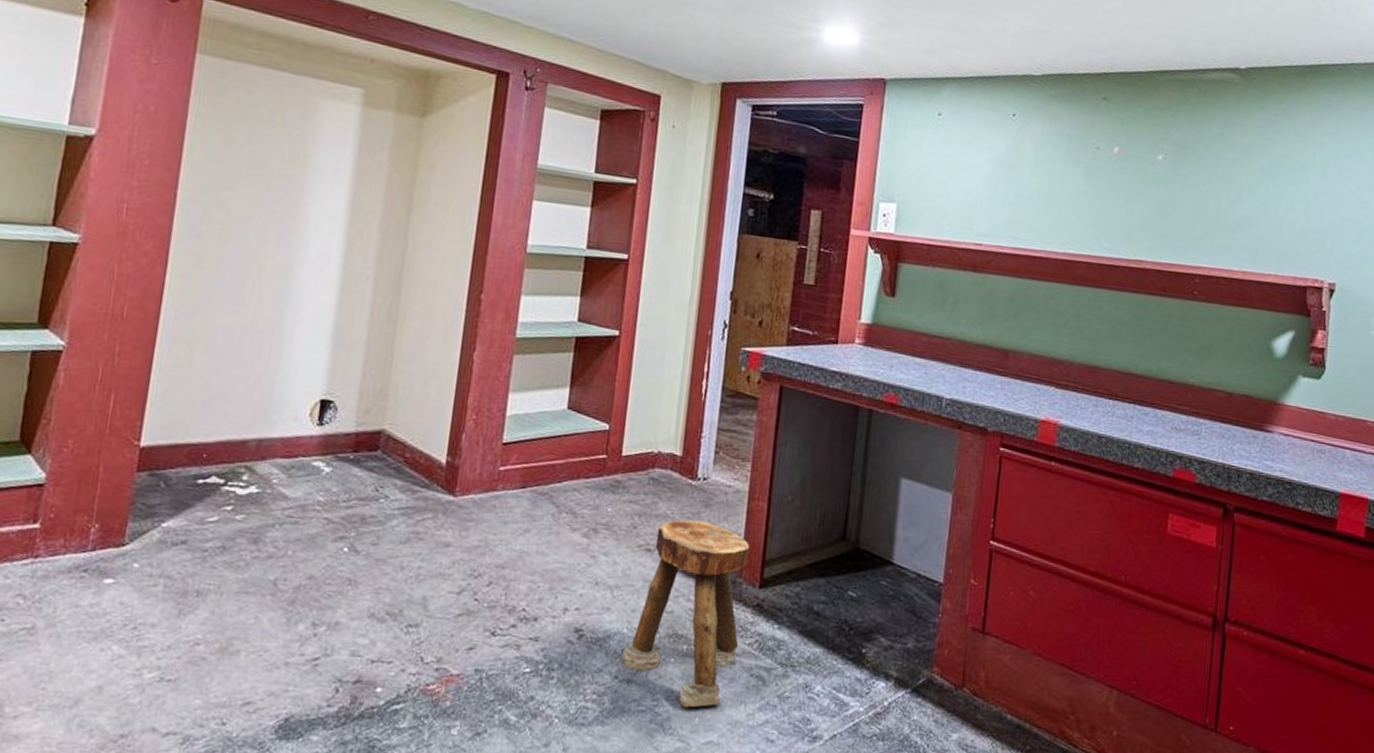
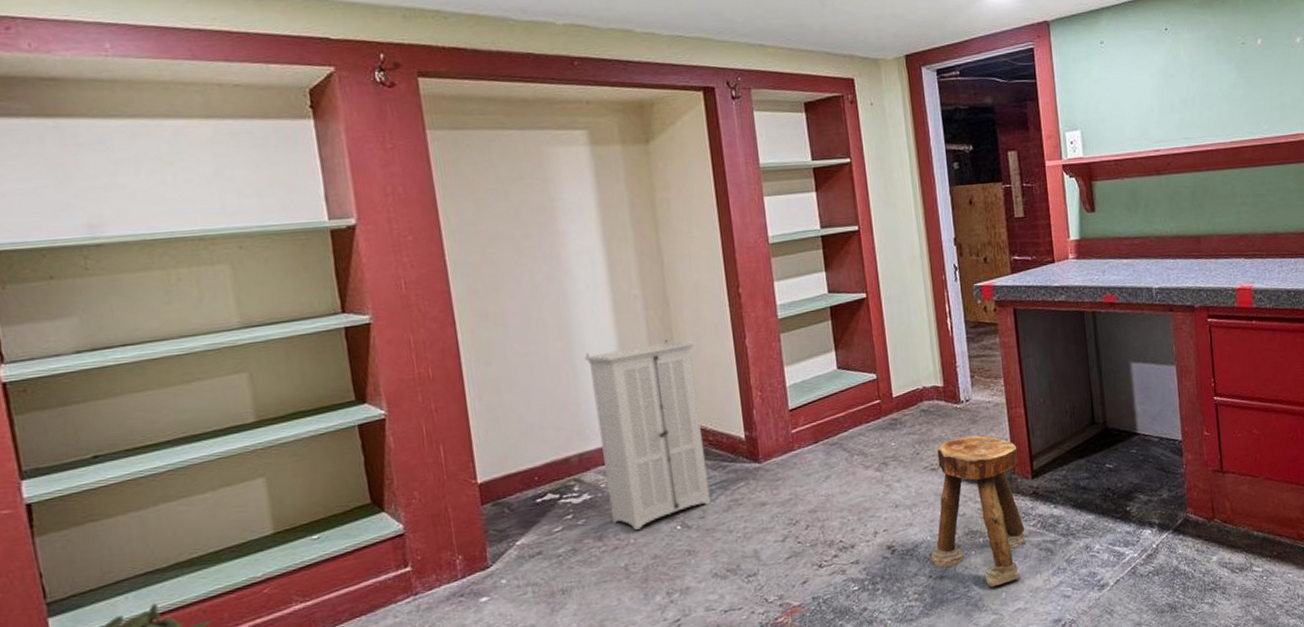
storage cabinet: none [274,328,419,541] -> present [583,340,711,530]

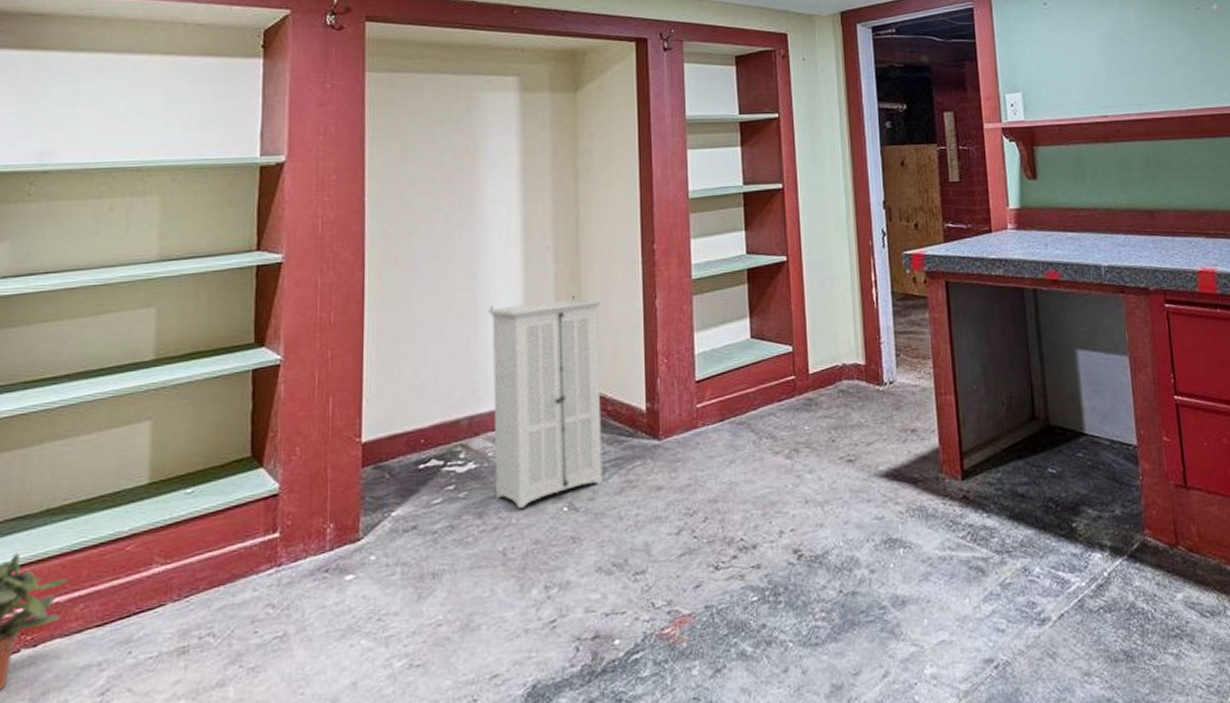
stool: present [931,435,1025,587] -> none [843,424,953,611]

